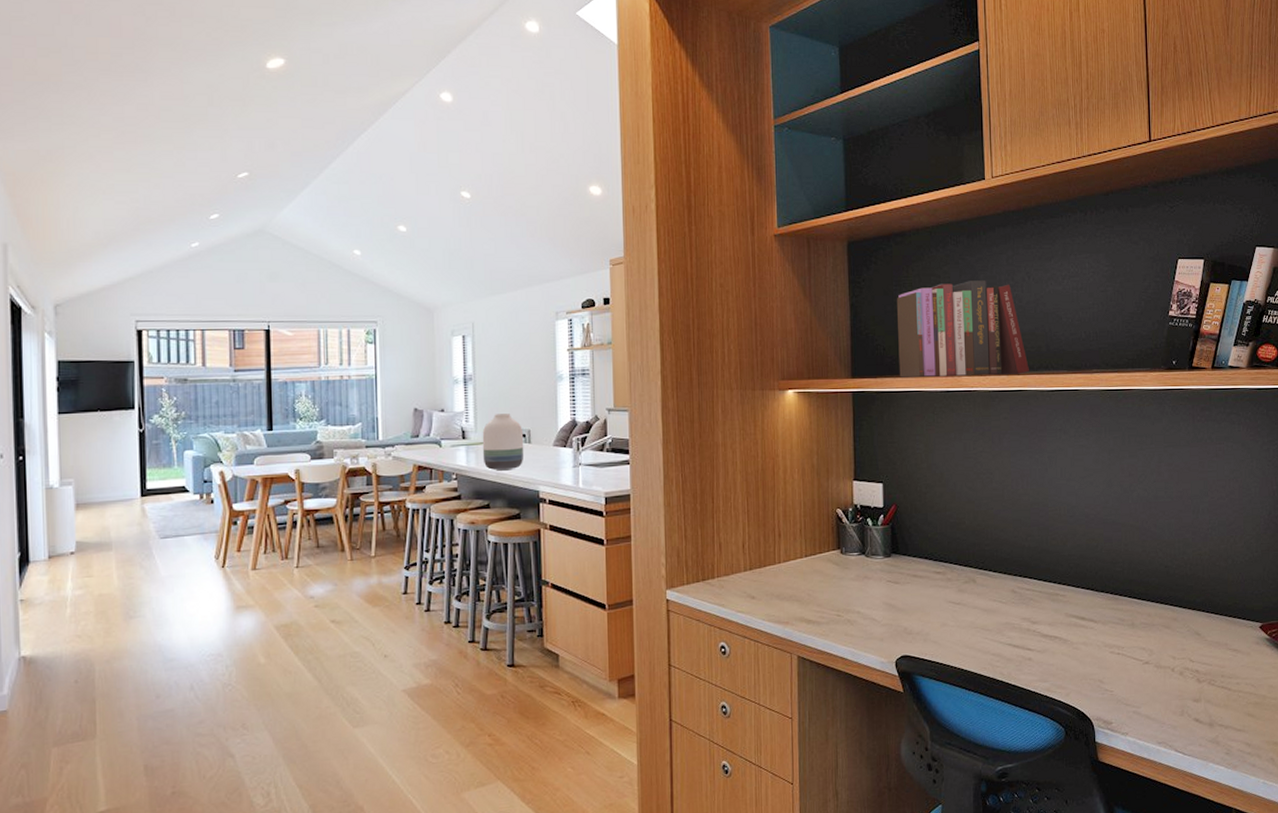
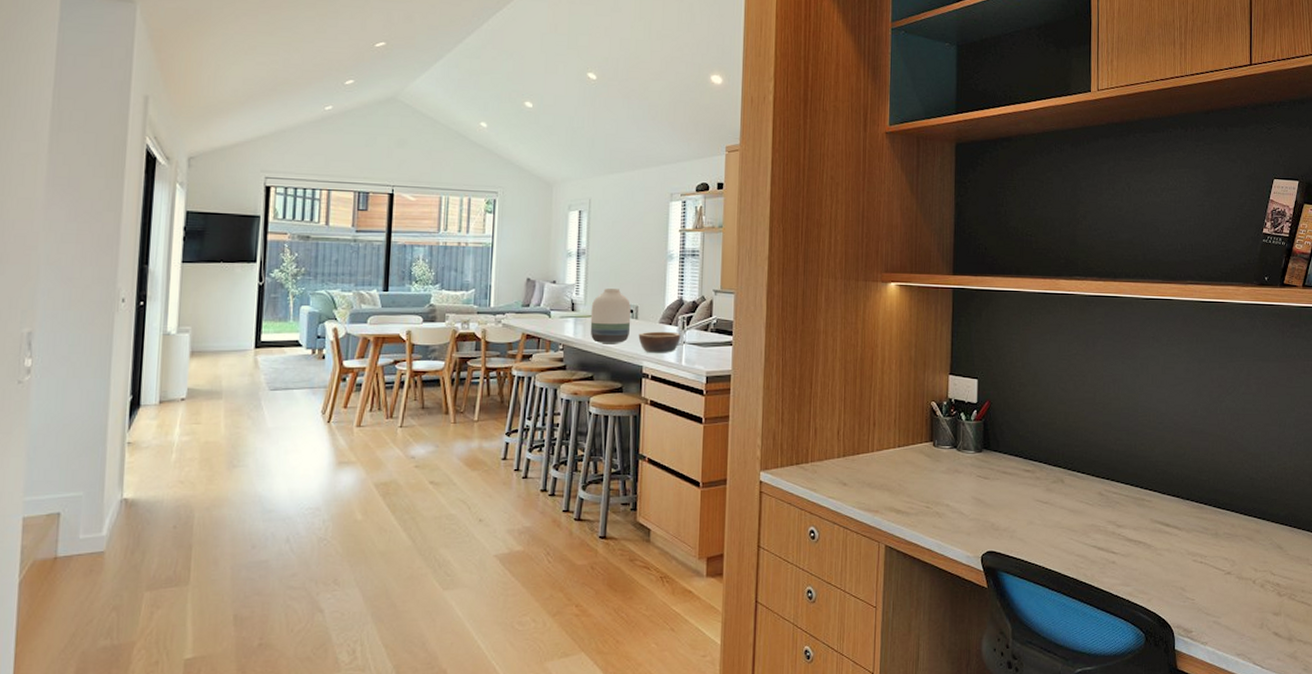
bowl: none [533,454,577,478] -> present [638,331,681,354]
books: present [896,280,1029,377] -> none [999,187,1125,281]

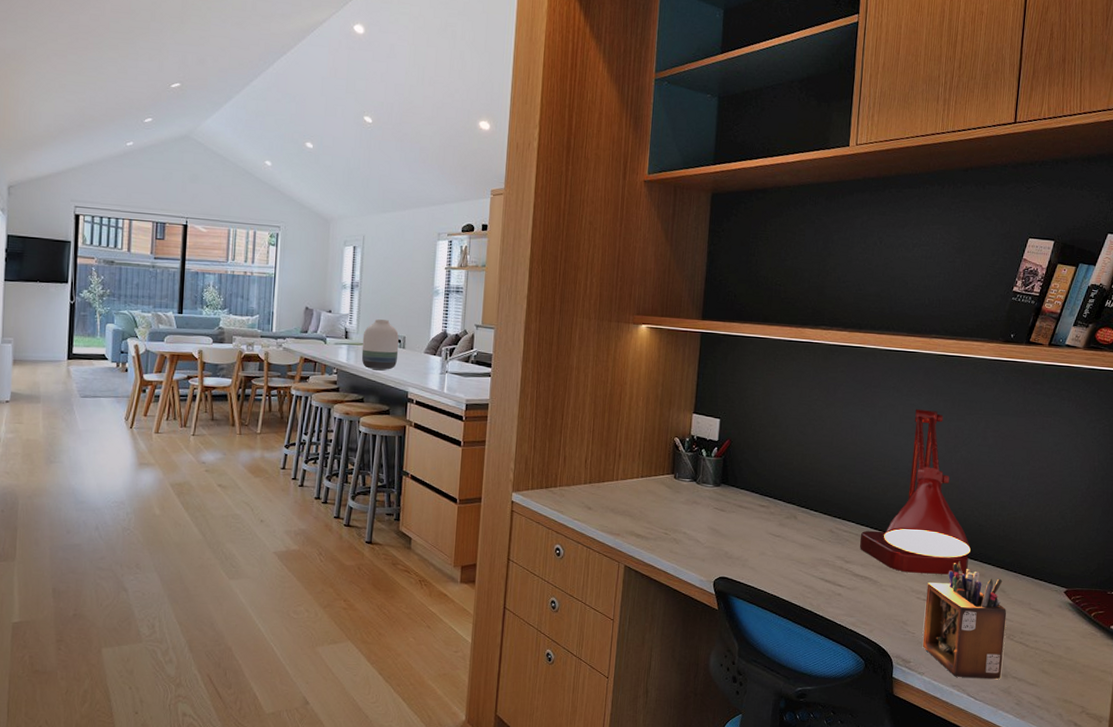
bowl: present [638,331,681,354] -> none [405,360,444,382]
desk lamp: none [1131,358,1245,534] -> present [860,408,972,575]
desk organizer: none [1202,518,1286,644] -> present [922,561,1007,679]

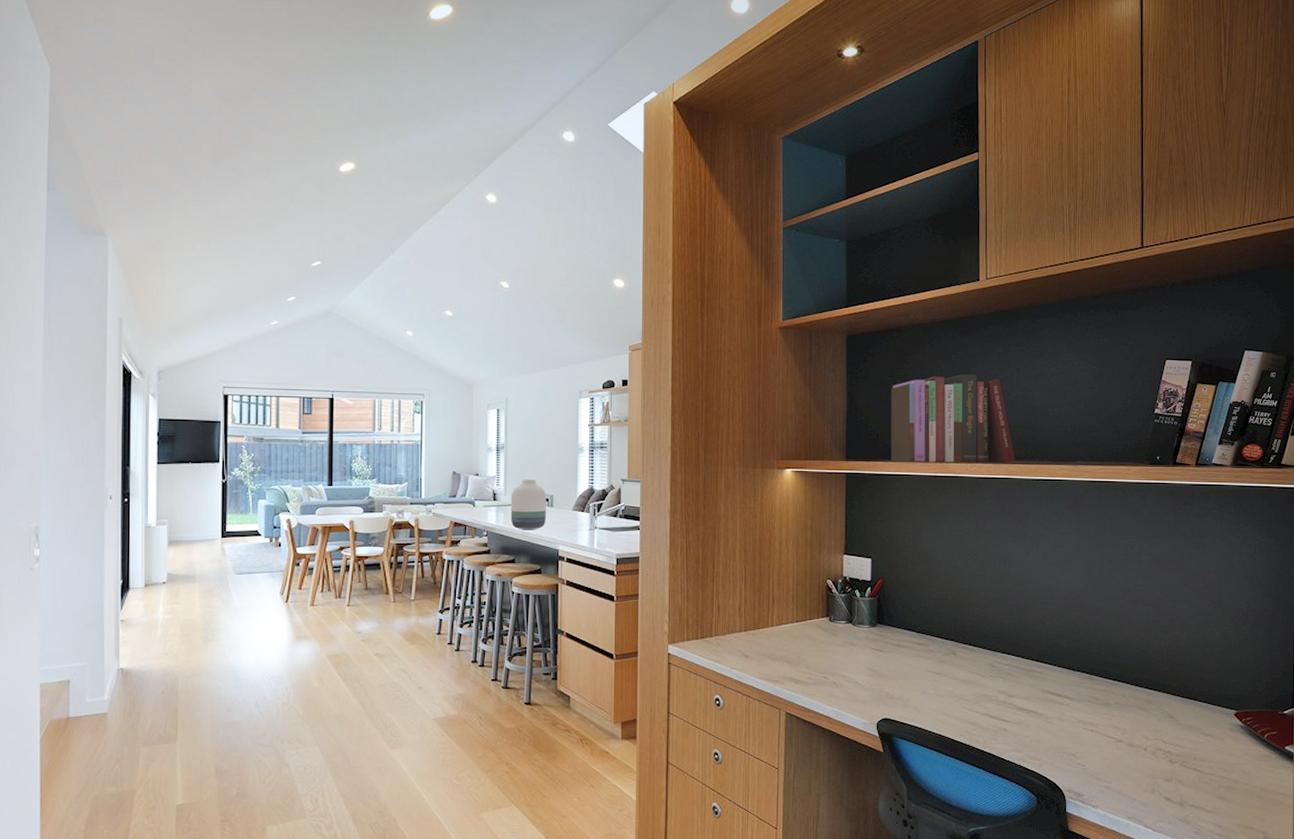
books: none [746,240,871,332] -> present [890,374,1015,463]
desk lamp: present [860,408,972,575] -> none [1022,536,1136,703]
desk organizer: present [922,561,1007,679] -> none [1093,688,1178,808]

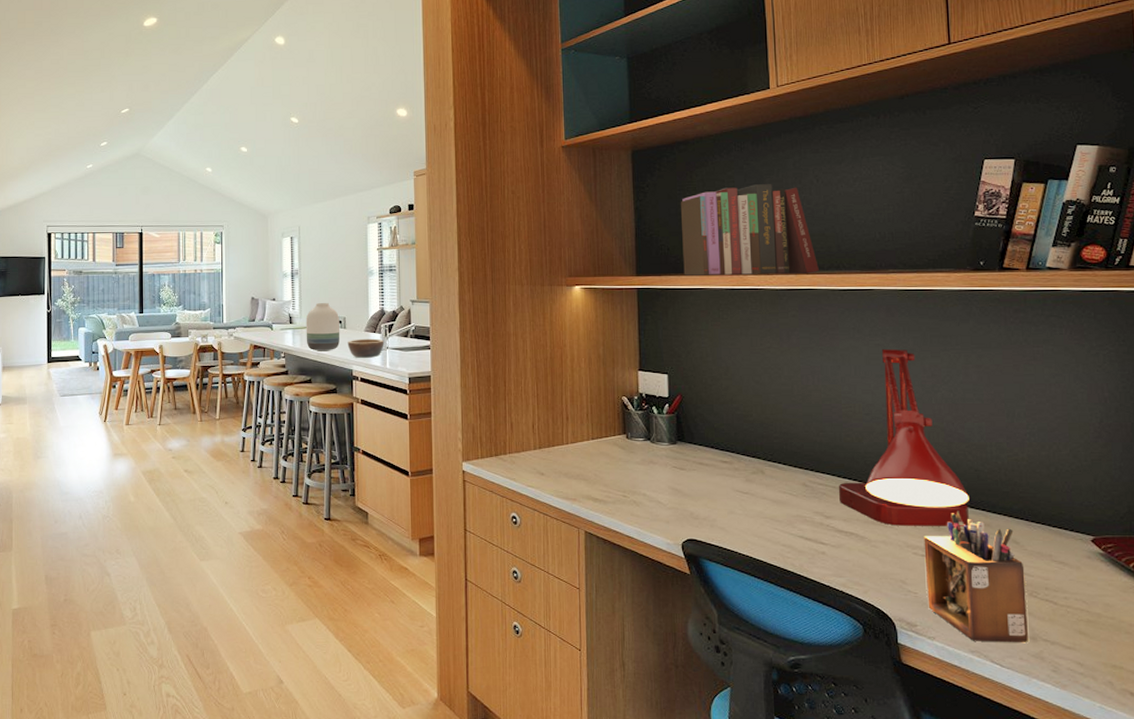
bowl: none [554,518,593,539] -> present [347,338,384,359]
desk lamp: none [1022,536,1136,703] -> present [839,348,971,526]
desk organizer: none [1093,688,1178,808] -> present [923,510,1028,642]

